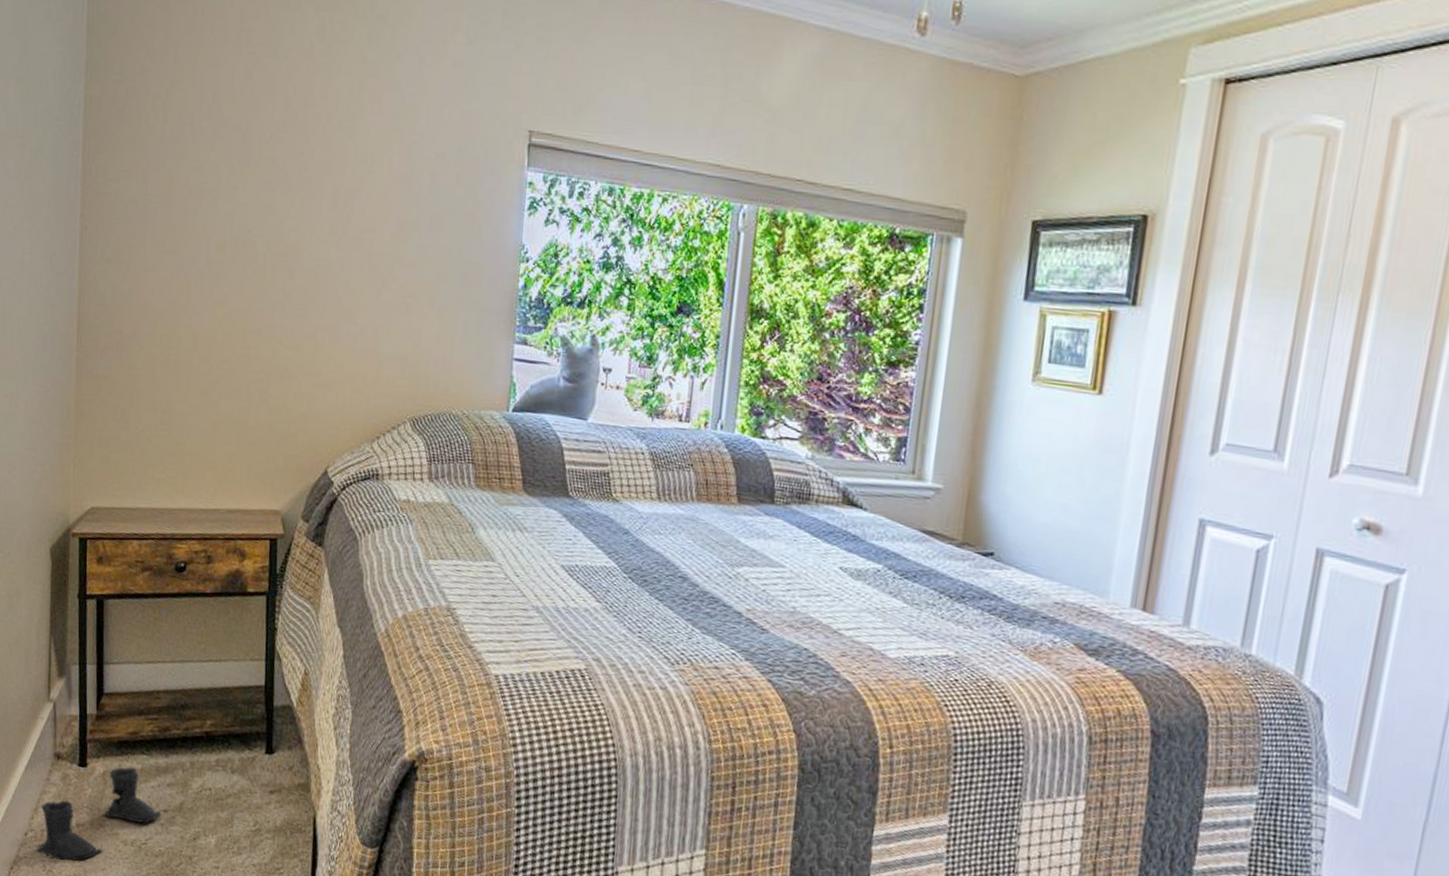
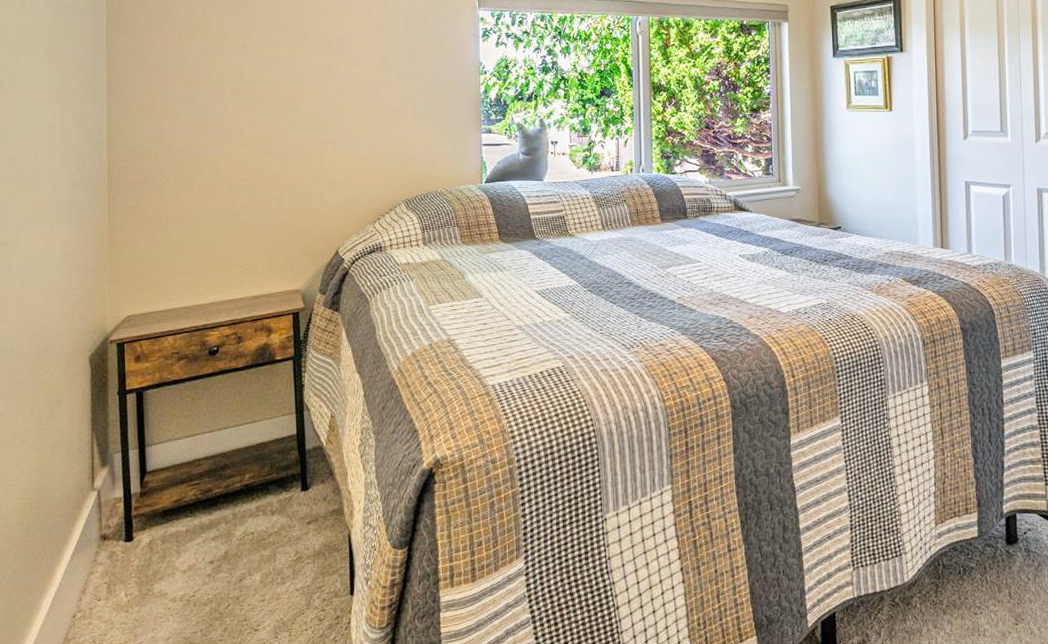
boots: present [37,767,162,861] -> none [86,531,208,633]

